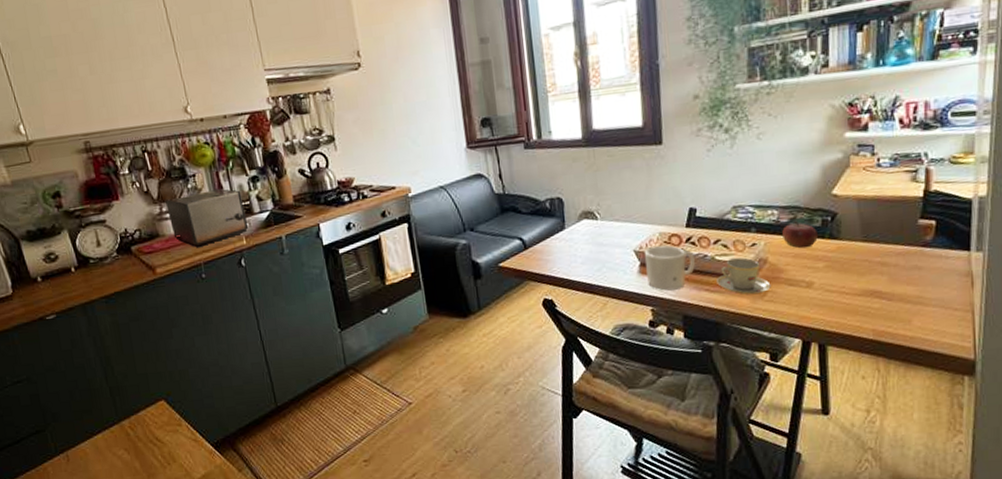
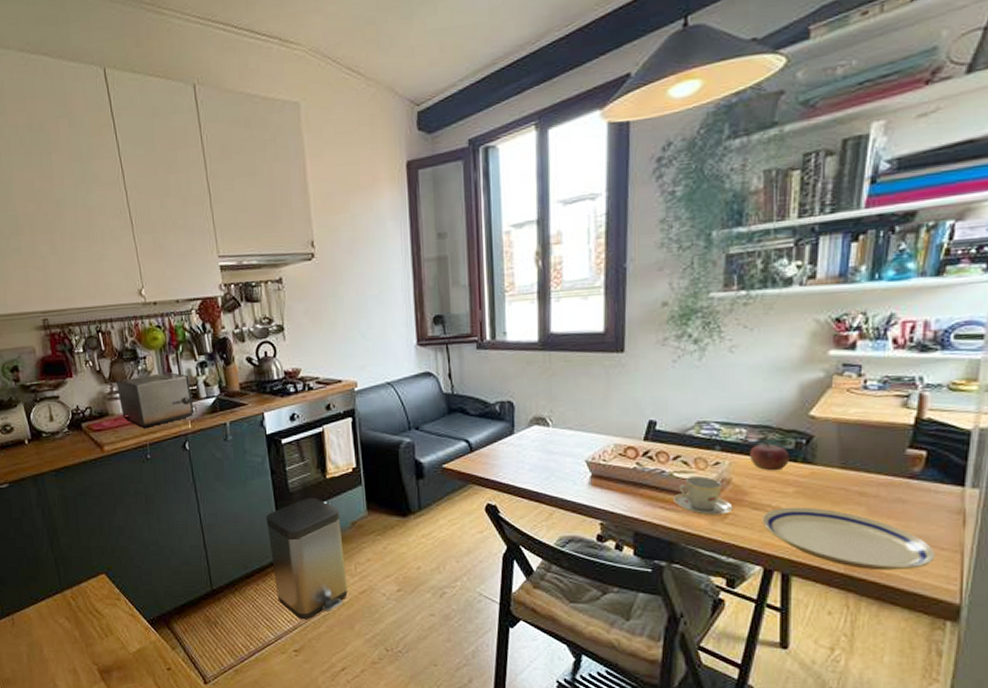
pedal bin: none [327,305,414,429] -> present [266,497,348,620]
mug: present [645,245,696,291] -> none [598,457,652,505]
plate: none [797,279,950,335] -> present [762,507,935,571]

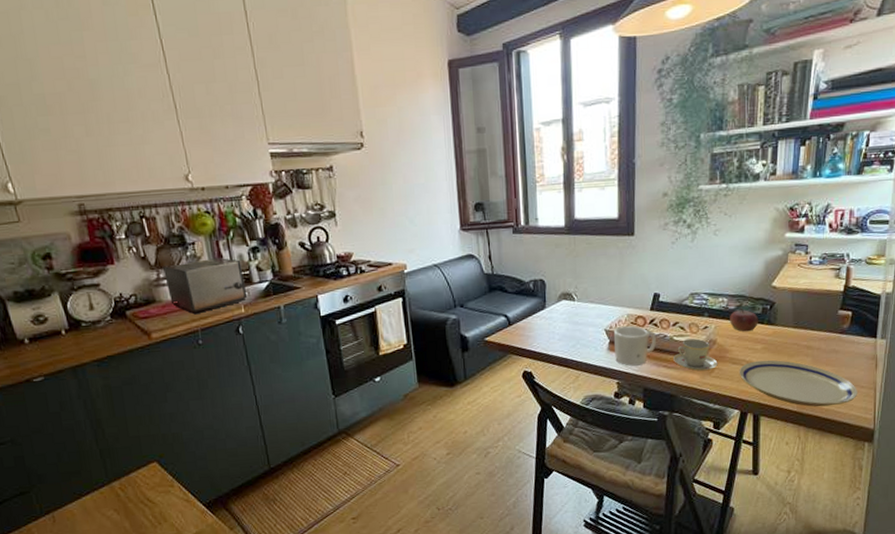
pedal bin: present [266,497,348,620] -> none [322,374,402,489]
mug: none [598,457,652,505] -> present [614,325,657,366]

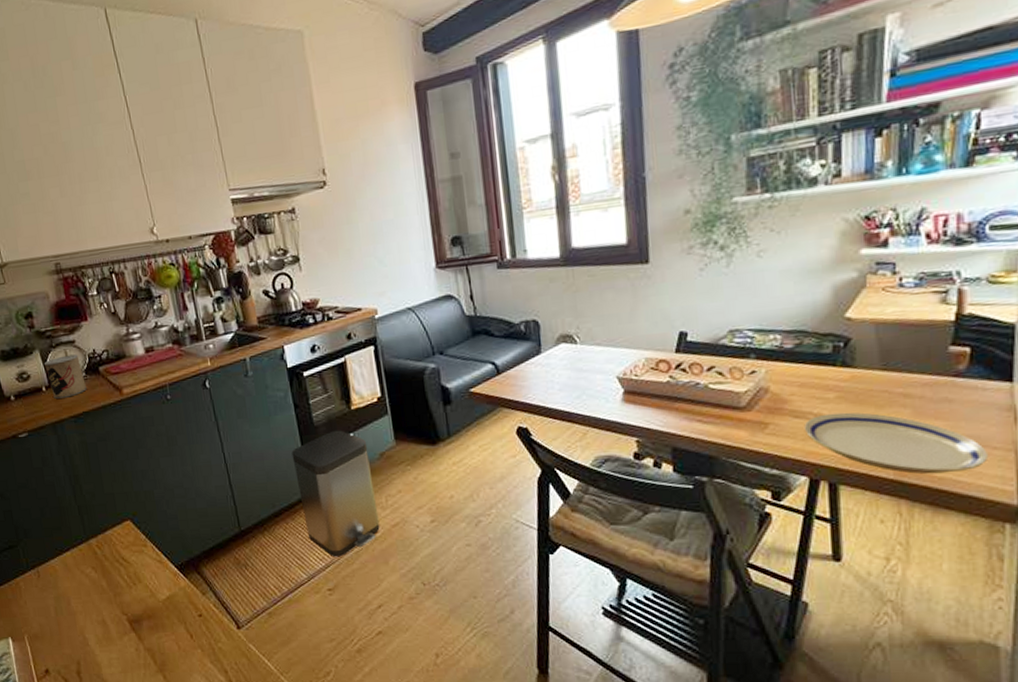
tin can: none [63,298,112,343] -> present [43,354,87,400]
toaster: present [163,257,248,314] -> none [132,309,213,368]
pedal bin: none [322,374,402,489] -> present [291,430,380,557]
mug: present [614,325,657,366] -> none [629,371,687,421]
teacup: present [673,338,718,371] -> none [710,386,773,427]
fruit: present [730,308,758,332] -> none [786,346,828,377]

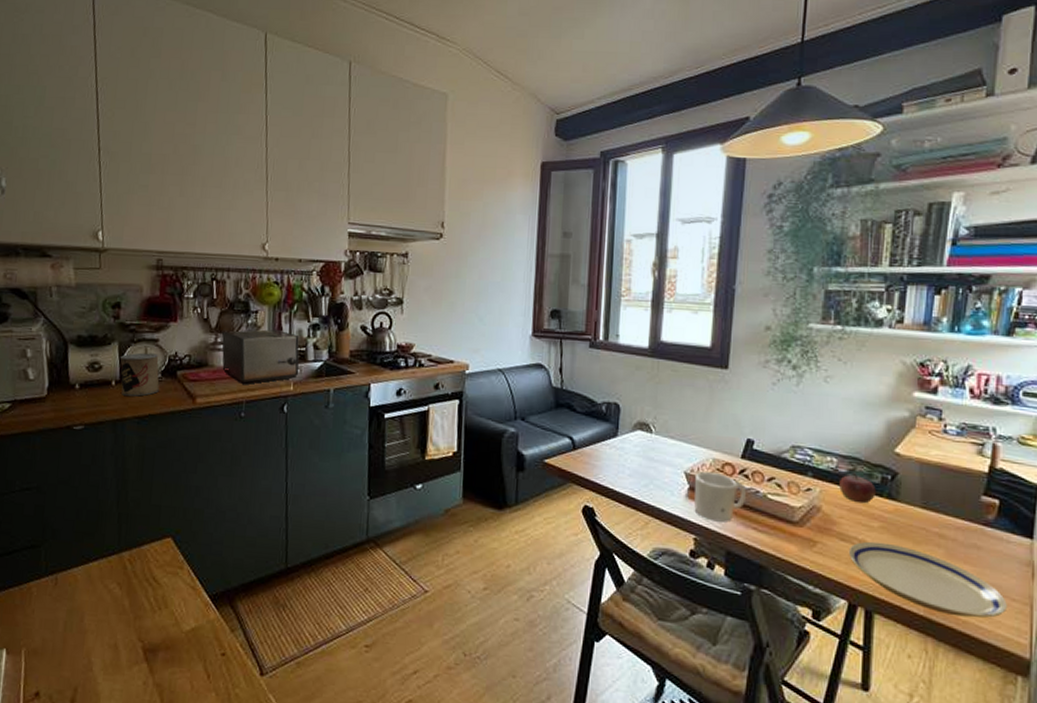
toaster: none [132,309,213,368] -> present [221,329,300,384]
pedal bin: present [291,430,380,557] -> none [355,478,435,612]
mug: none [629,371,687,421] -> present [694,471,747,522]
fruit: none [786,346,828,377] -> present [839,472,876,504]

